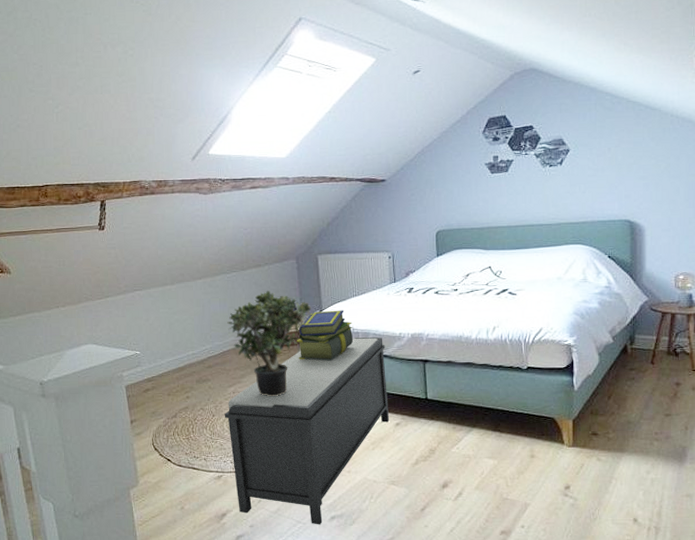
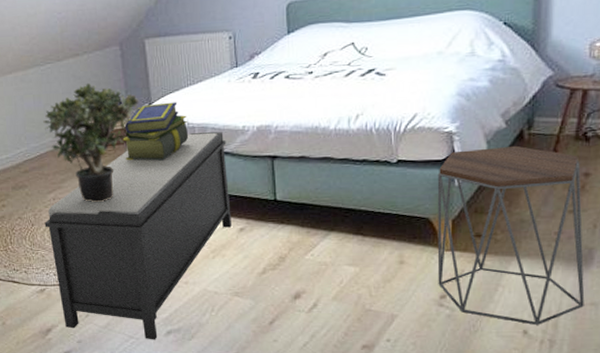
side table: none [560,358,681,514] -> present [437,145,585,325]

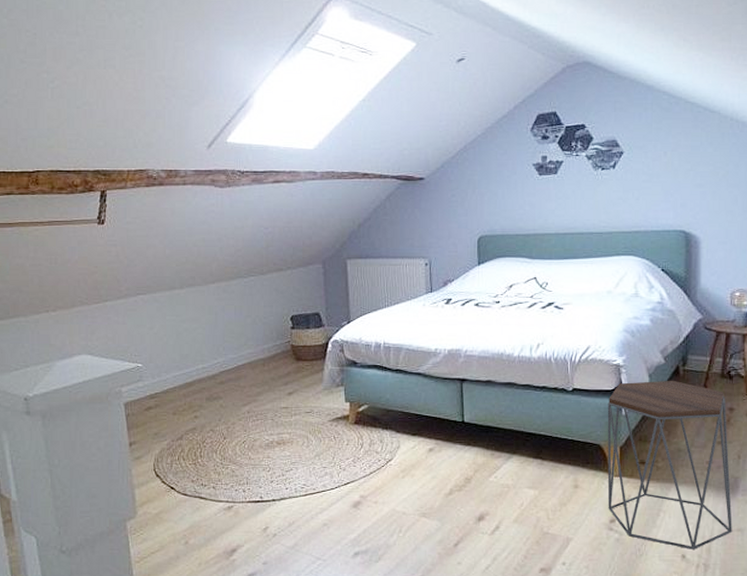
potted plant: present [43,82,139,203] -> none [243,297,339,418]
bench: present [44,132,231,340] -> none [237,352,421,562]
stack of books: present [122,102,189,161] -> none [320,322,384,378]

